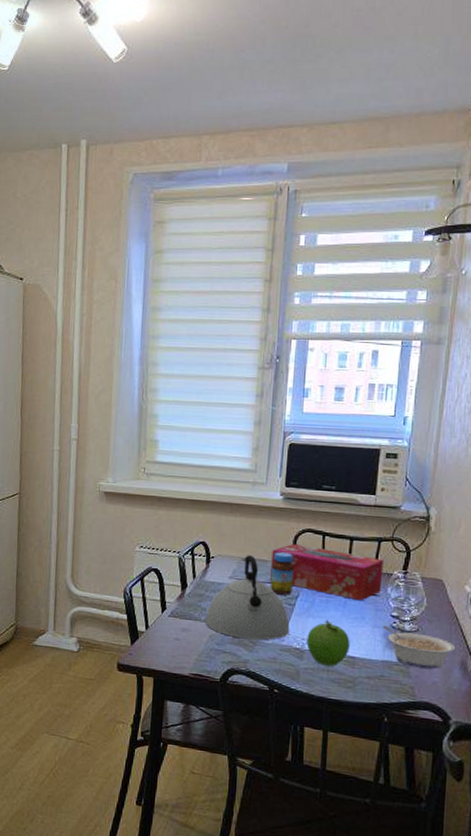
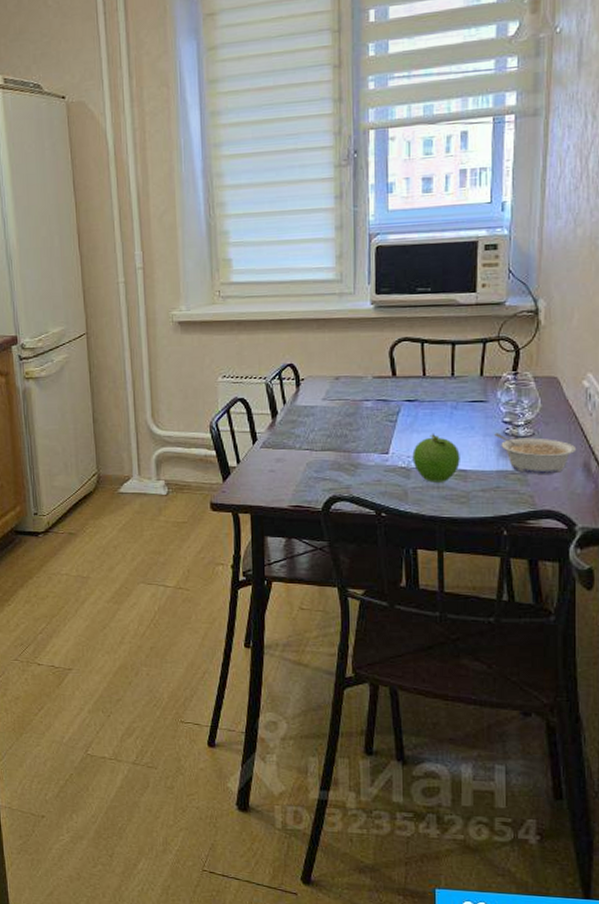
kettle: present [205,555,290,641] -> none [300,373,393,463]
tissue box: present [270,543,384,601] -> none [367,354,491,409]
jar: present [270,552,294,595] -> none [367,366,392,412]

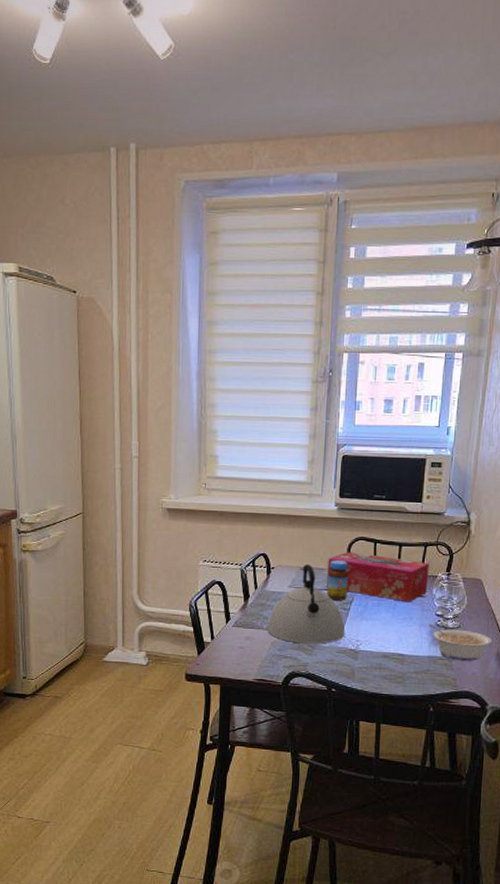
kettle: none [300,373,393,463] -> present [267,564,345,644]
tissue box: none [367,354,491,409] -> present [327,551,430,603]
jar: none [367,366,392,412] -> present [326,560,348,601]
fruit: present [412,433,460,482] -> none [360,621,400,664]

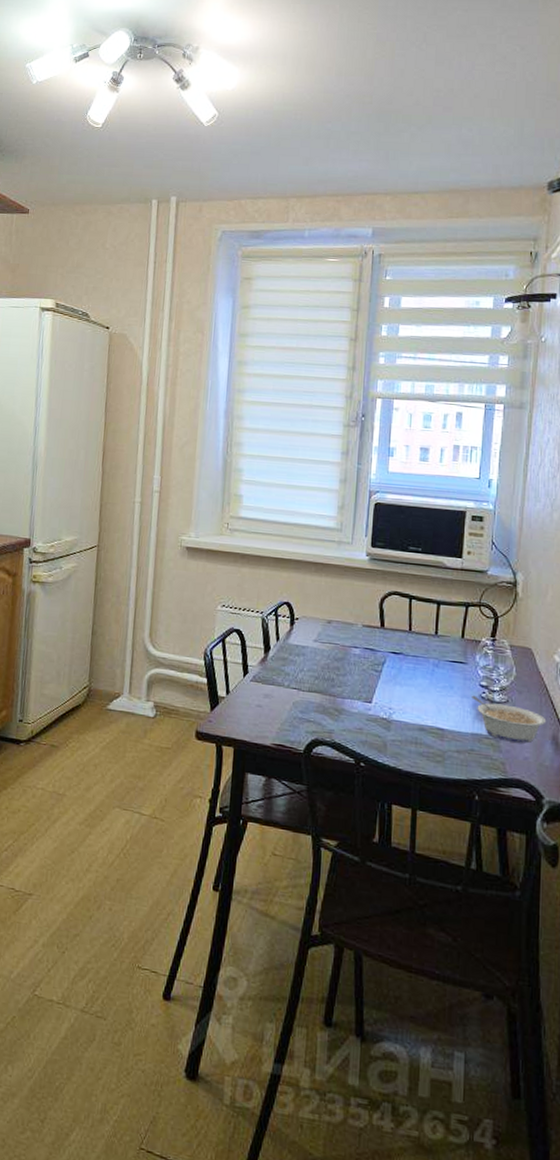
kettle: present [267,564,345,644] -> none [288,617,377,709]
jar: present [326,560,348,601] -> none [356,615,380,661]
tissue box: present [327,551,430,603] -> none [356,606,472,669]

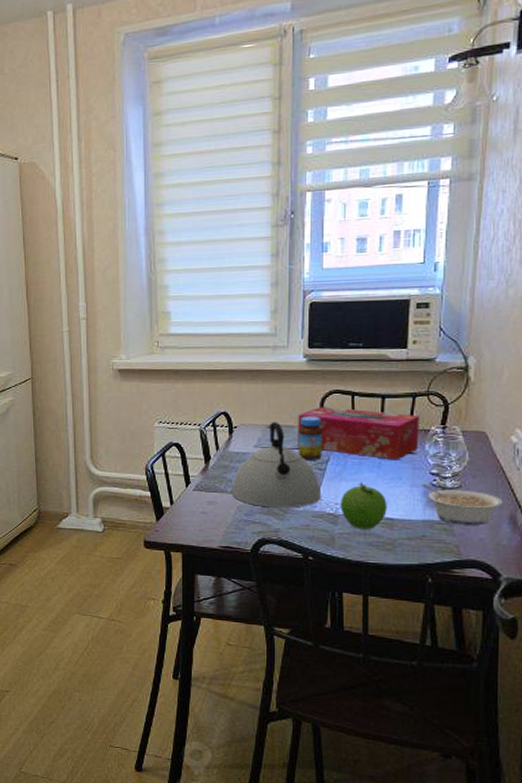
kettle: none [288,617,377,709] -> present [231,422,322,508]
tissue box: none [356,606,472,669] -> present [298,406,420,460]
jar: none [356,615,380,661] -> present [298,416,322,460]
fruit: none [394,687,439,739] -> present [340,482,387,529]

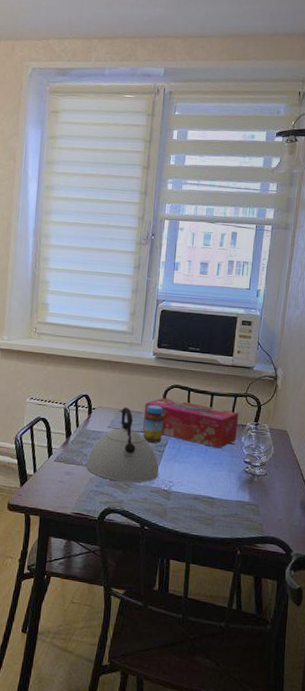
fruit: present [340,482,387,529] -> none [173,464,210,506]
legume: present [422,484,503,525] -> none [237,470,297,508]

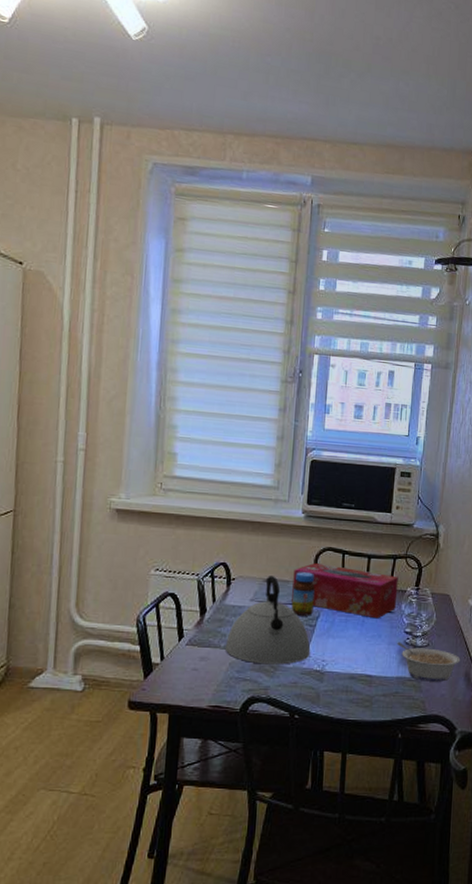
legume: none [237,470,297,508] -> present [397,642,461,682]

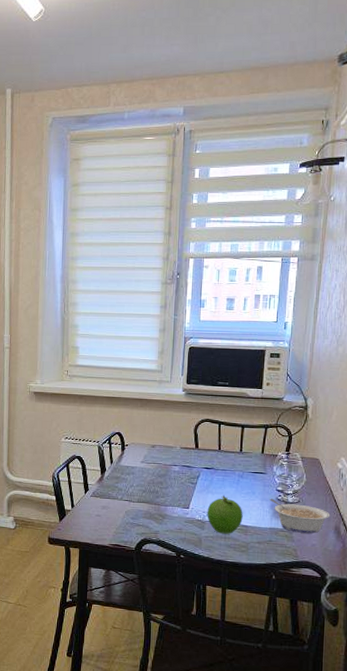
kettle: present [224,576,311,665] -> none [121,442,193,514]
jar: present [291,572,315,616] -> none [175,439,195,476]
tissue box: present [292,562,399,619] -> none [176,431,270,479]
fruit: none [326,639,368,686] -> present [207,494,243,534]

